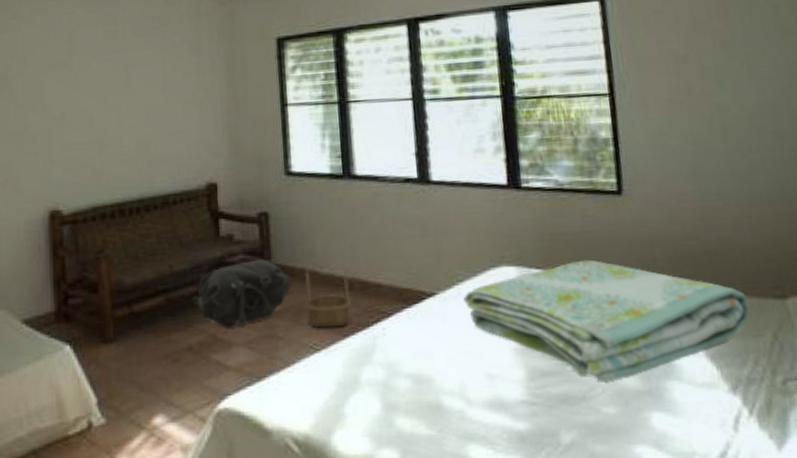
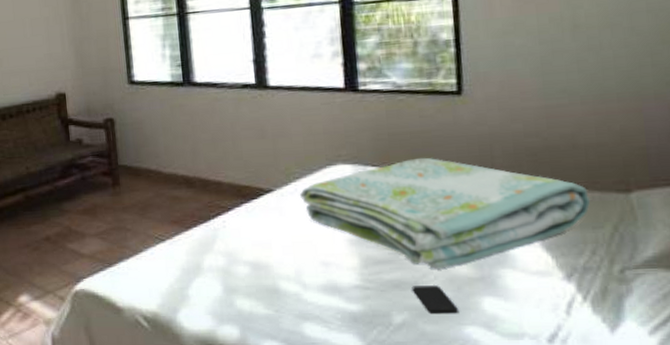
duffel bag: present [193,259,293,328] -> none [48,160,139,221]
basket: present [304,269,352,328] -> none [149,168,194,221]
smartphone: none [579,398,627,431] -> present [411,284,458,313]

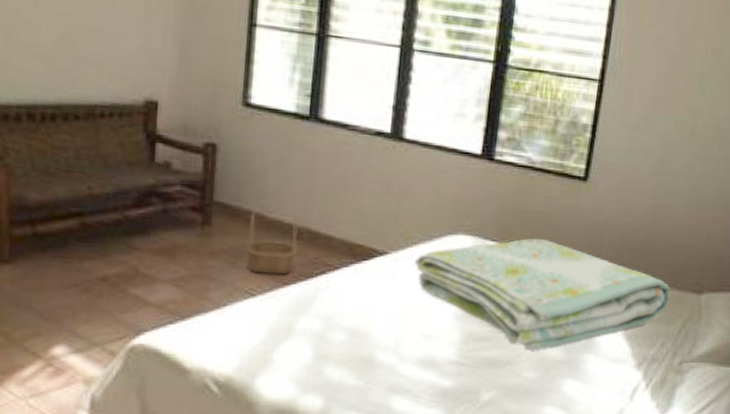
basket: none [149,168,194,221] -> present [245,212,299,274]
smartphone: present [411,284,458,313] -> none [504,364,542,393]

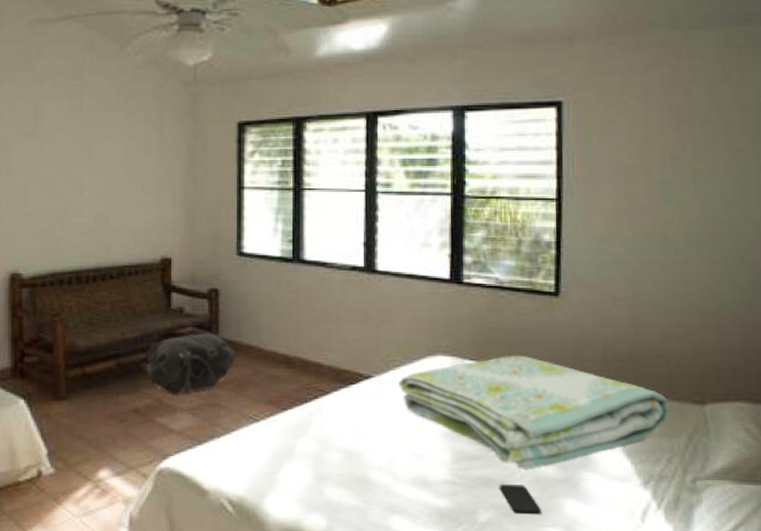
duffel bag: none [114,193,235,263] -> present [142,333,238,395]
basket: present [245,212,299,274] -> none [247,346,293,401]
smartphone: none [504,364,542,393] -> present [499,483,541,514]

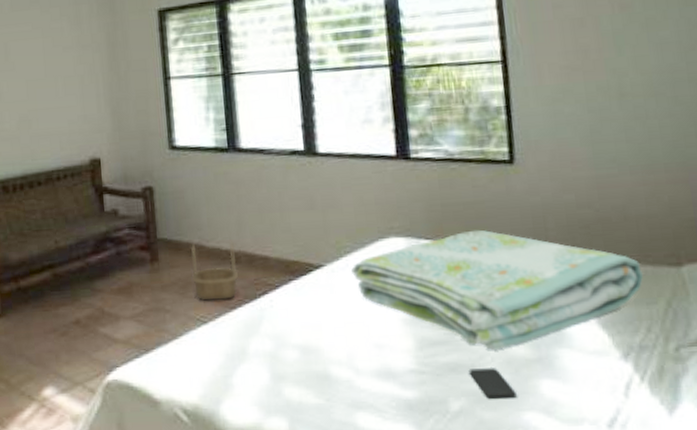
duffel bag: present [142,333,238,395] -> none [79,233,179,302]
basket: none [247,346,293,401] -> present [191,242,239,301]

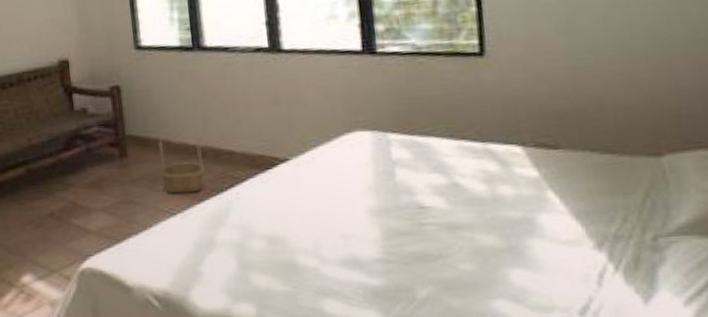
towel: present [351,229,643,350] -> none [317,122,620,240]
smartphone: present [468,366,516,399] -> none [436,256,485,287]

